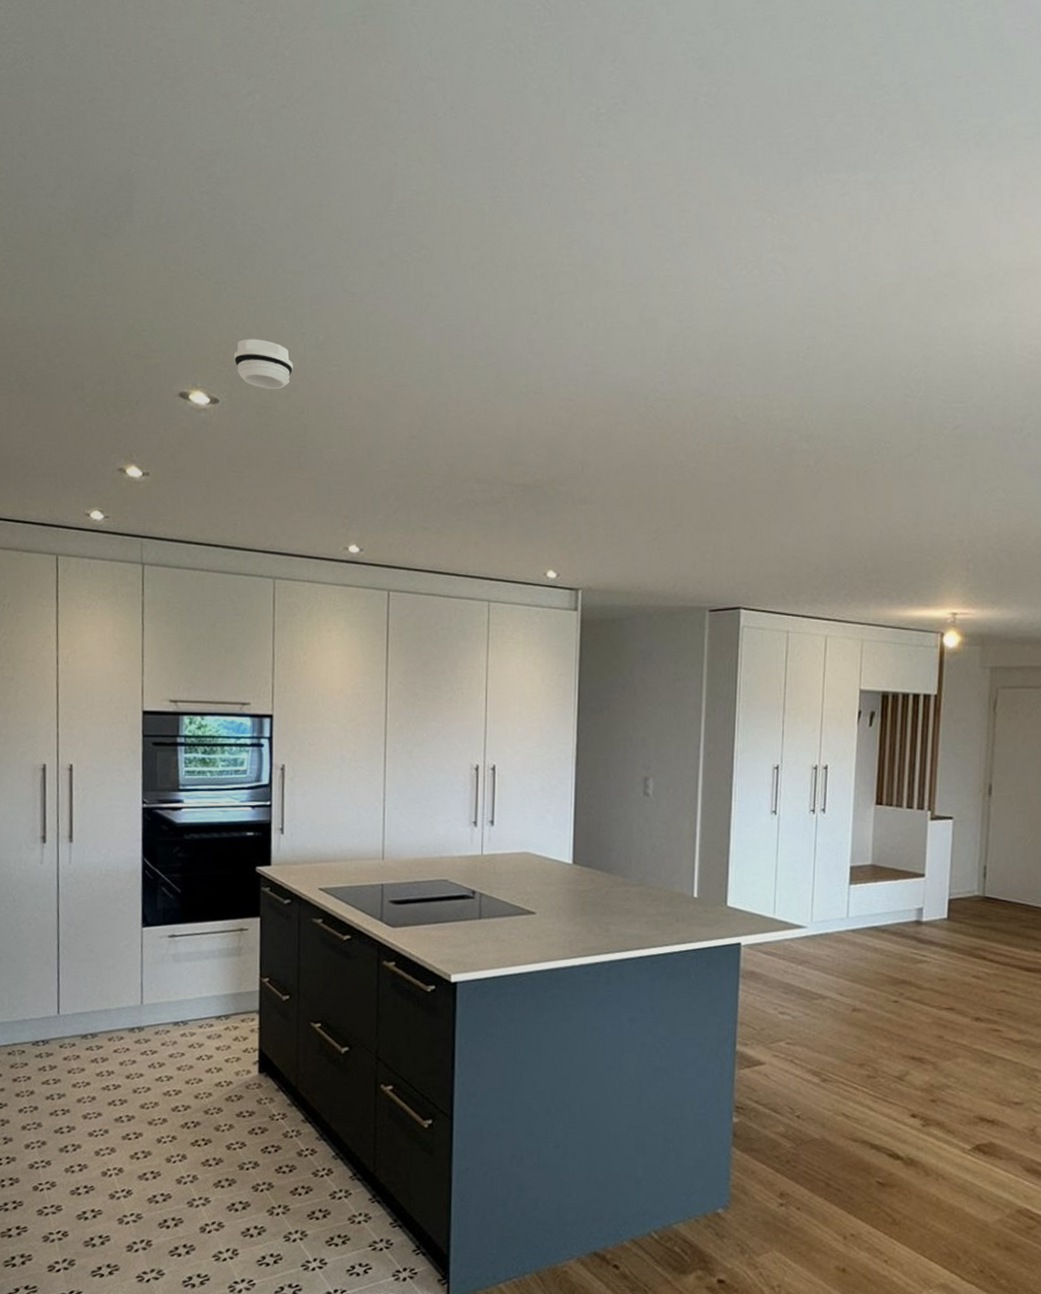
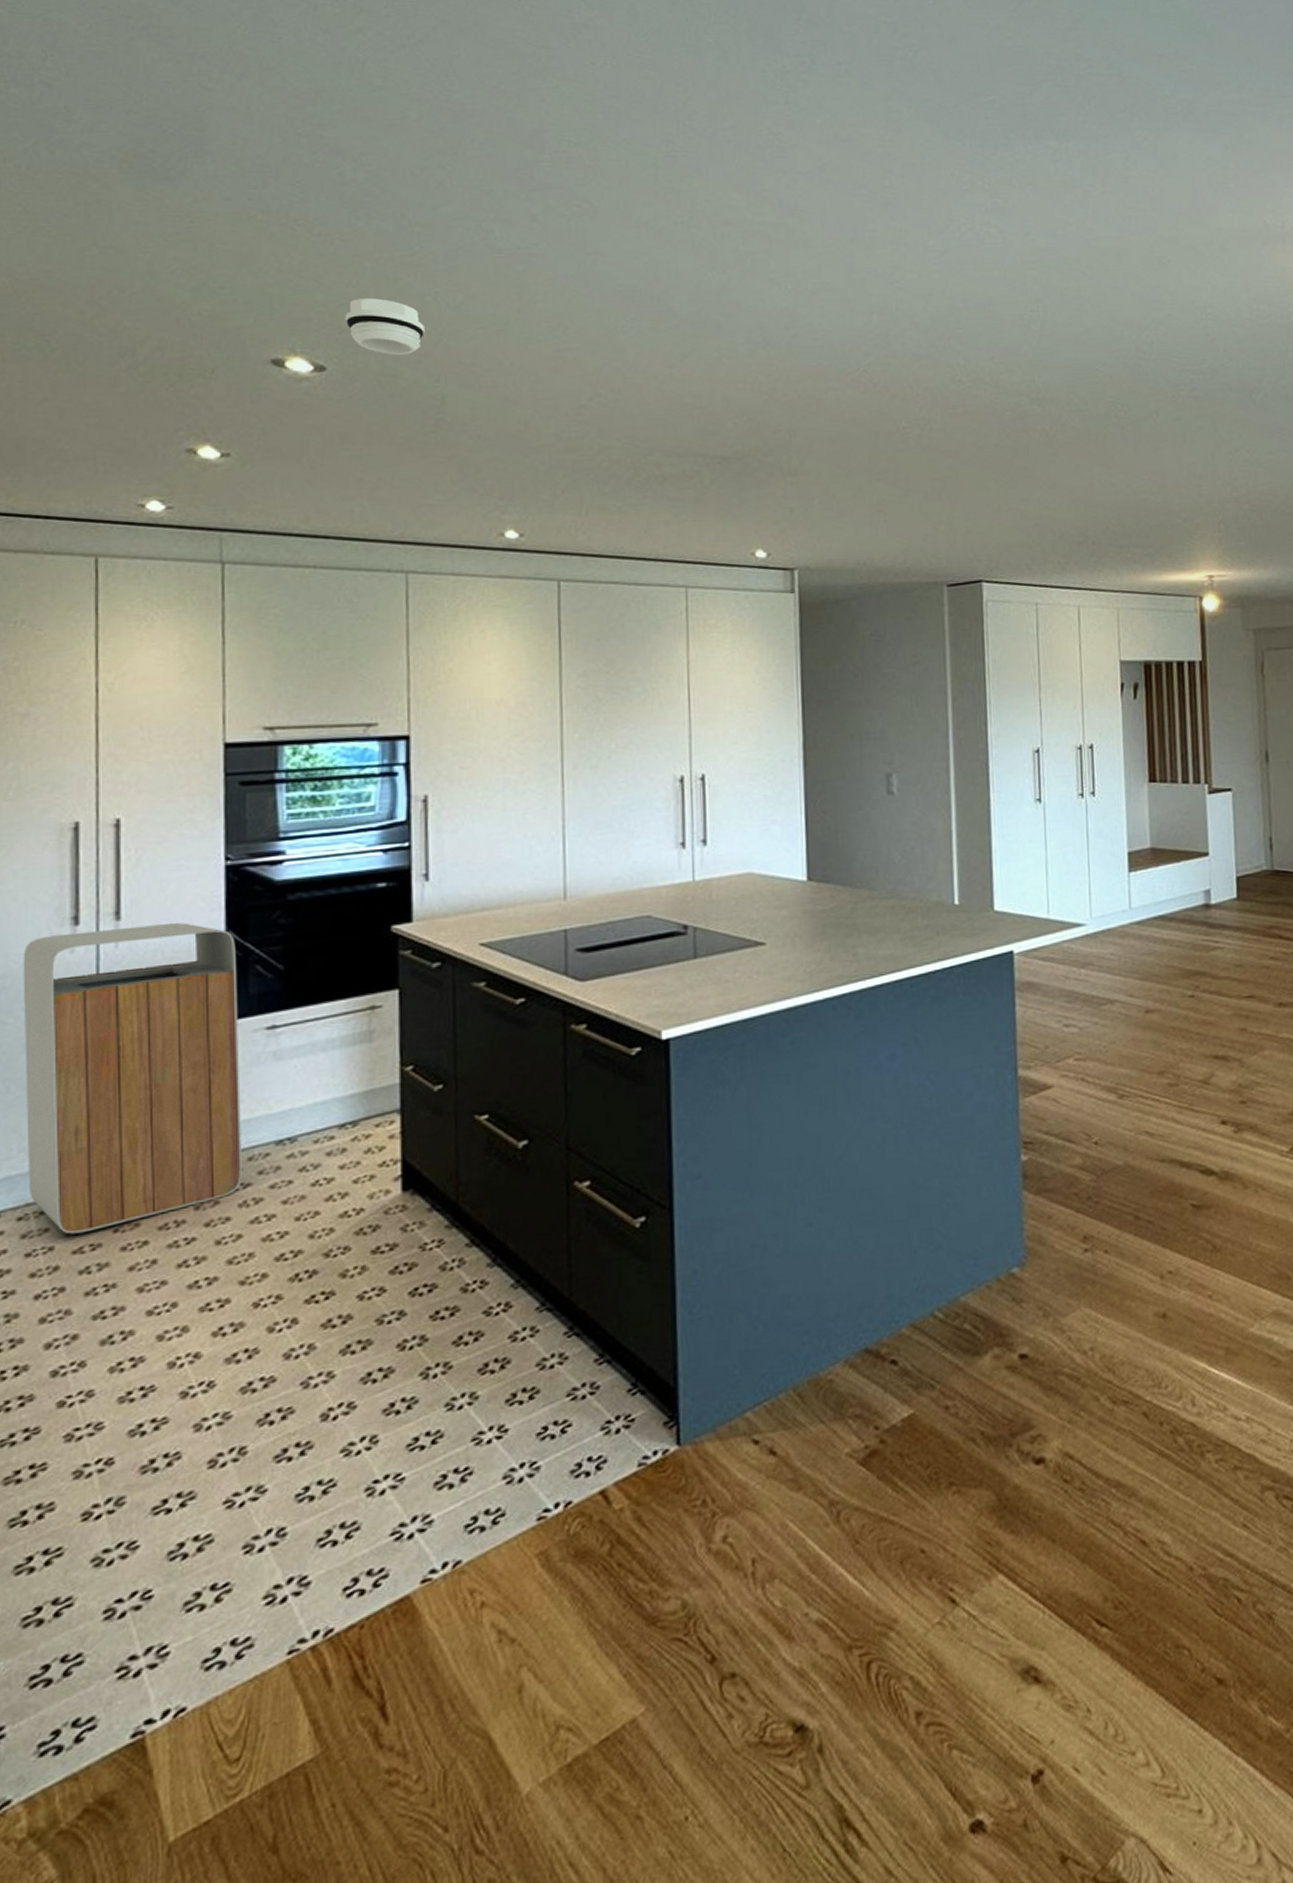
trash can: none [10,848,151,1070] -> present [23,923,242,1234]

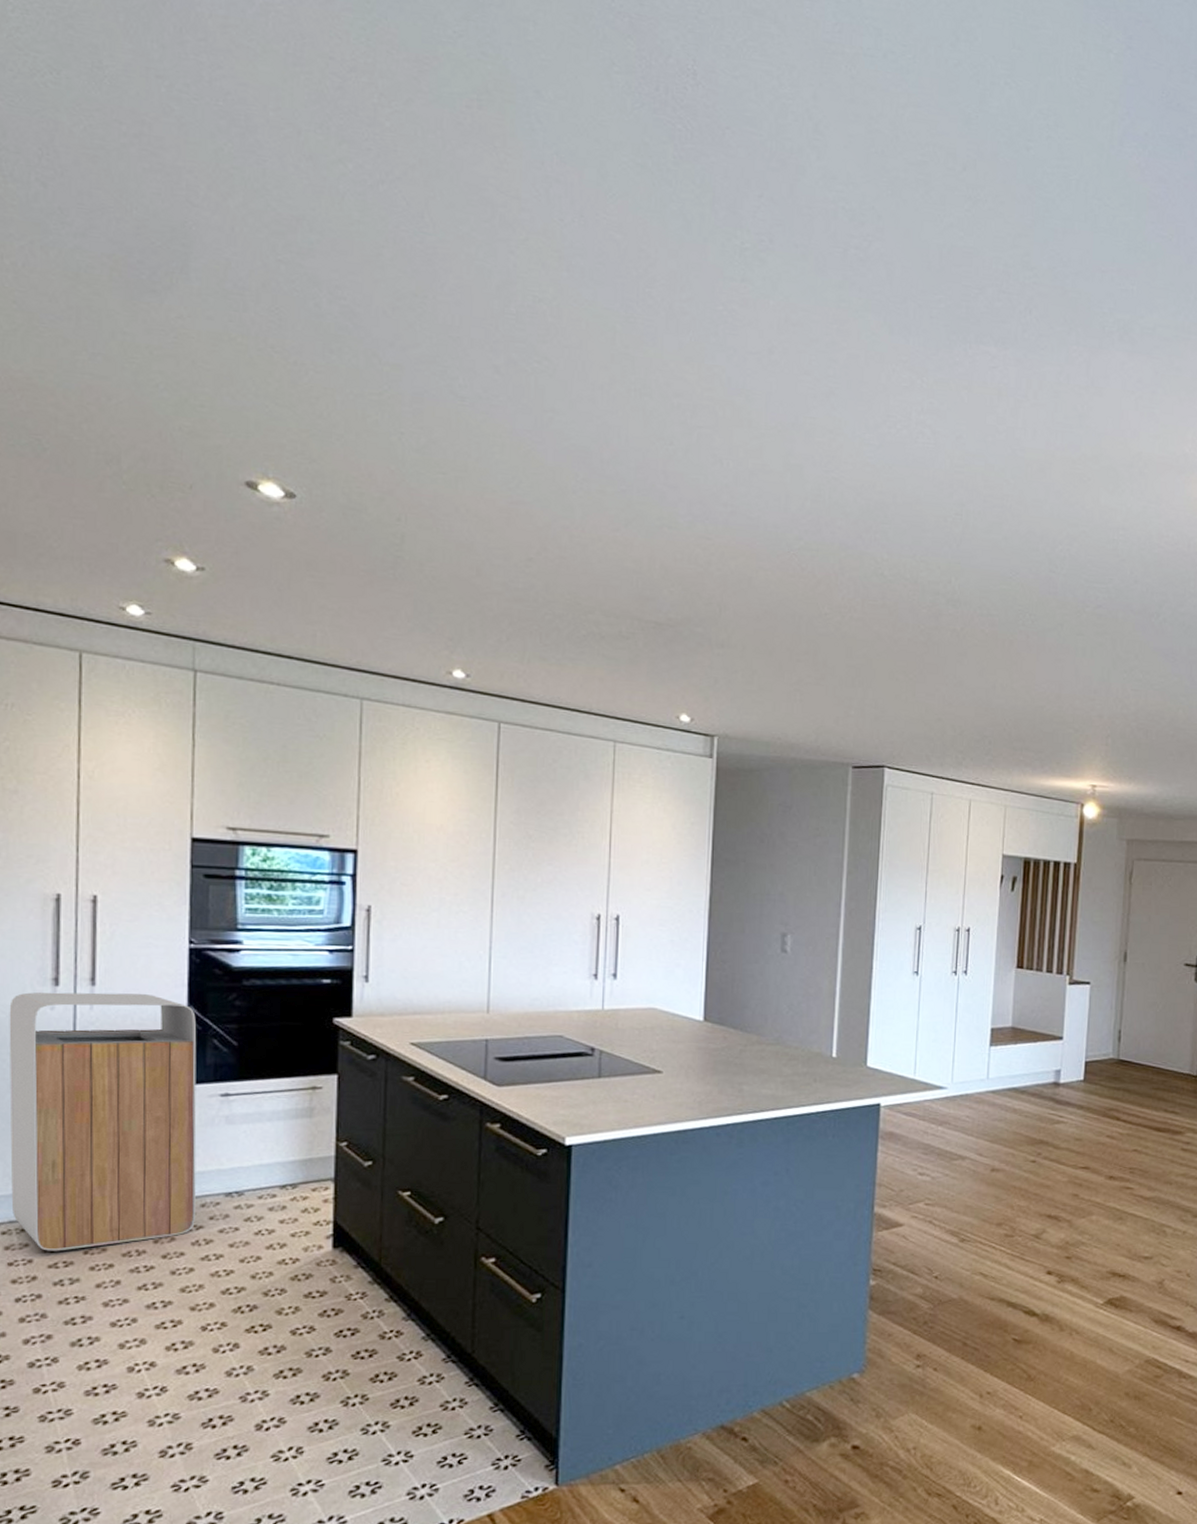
smoke detector: present [344,298,425,355] -> none [315,431,389,491]

